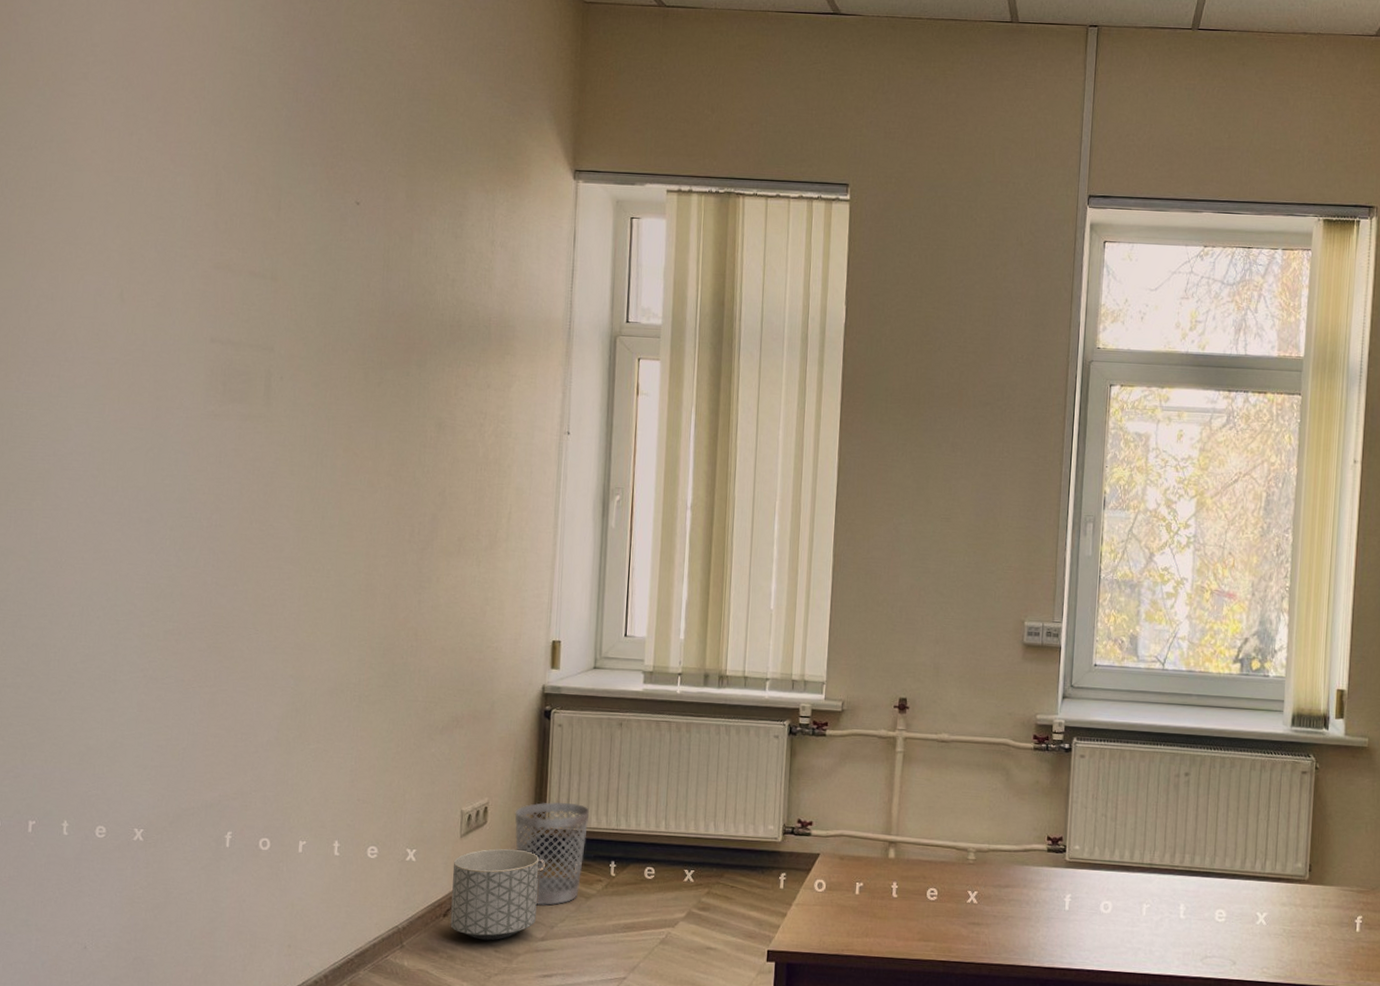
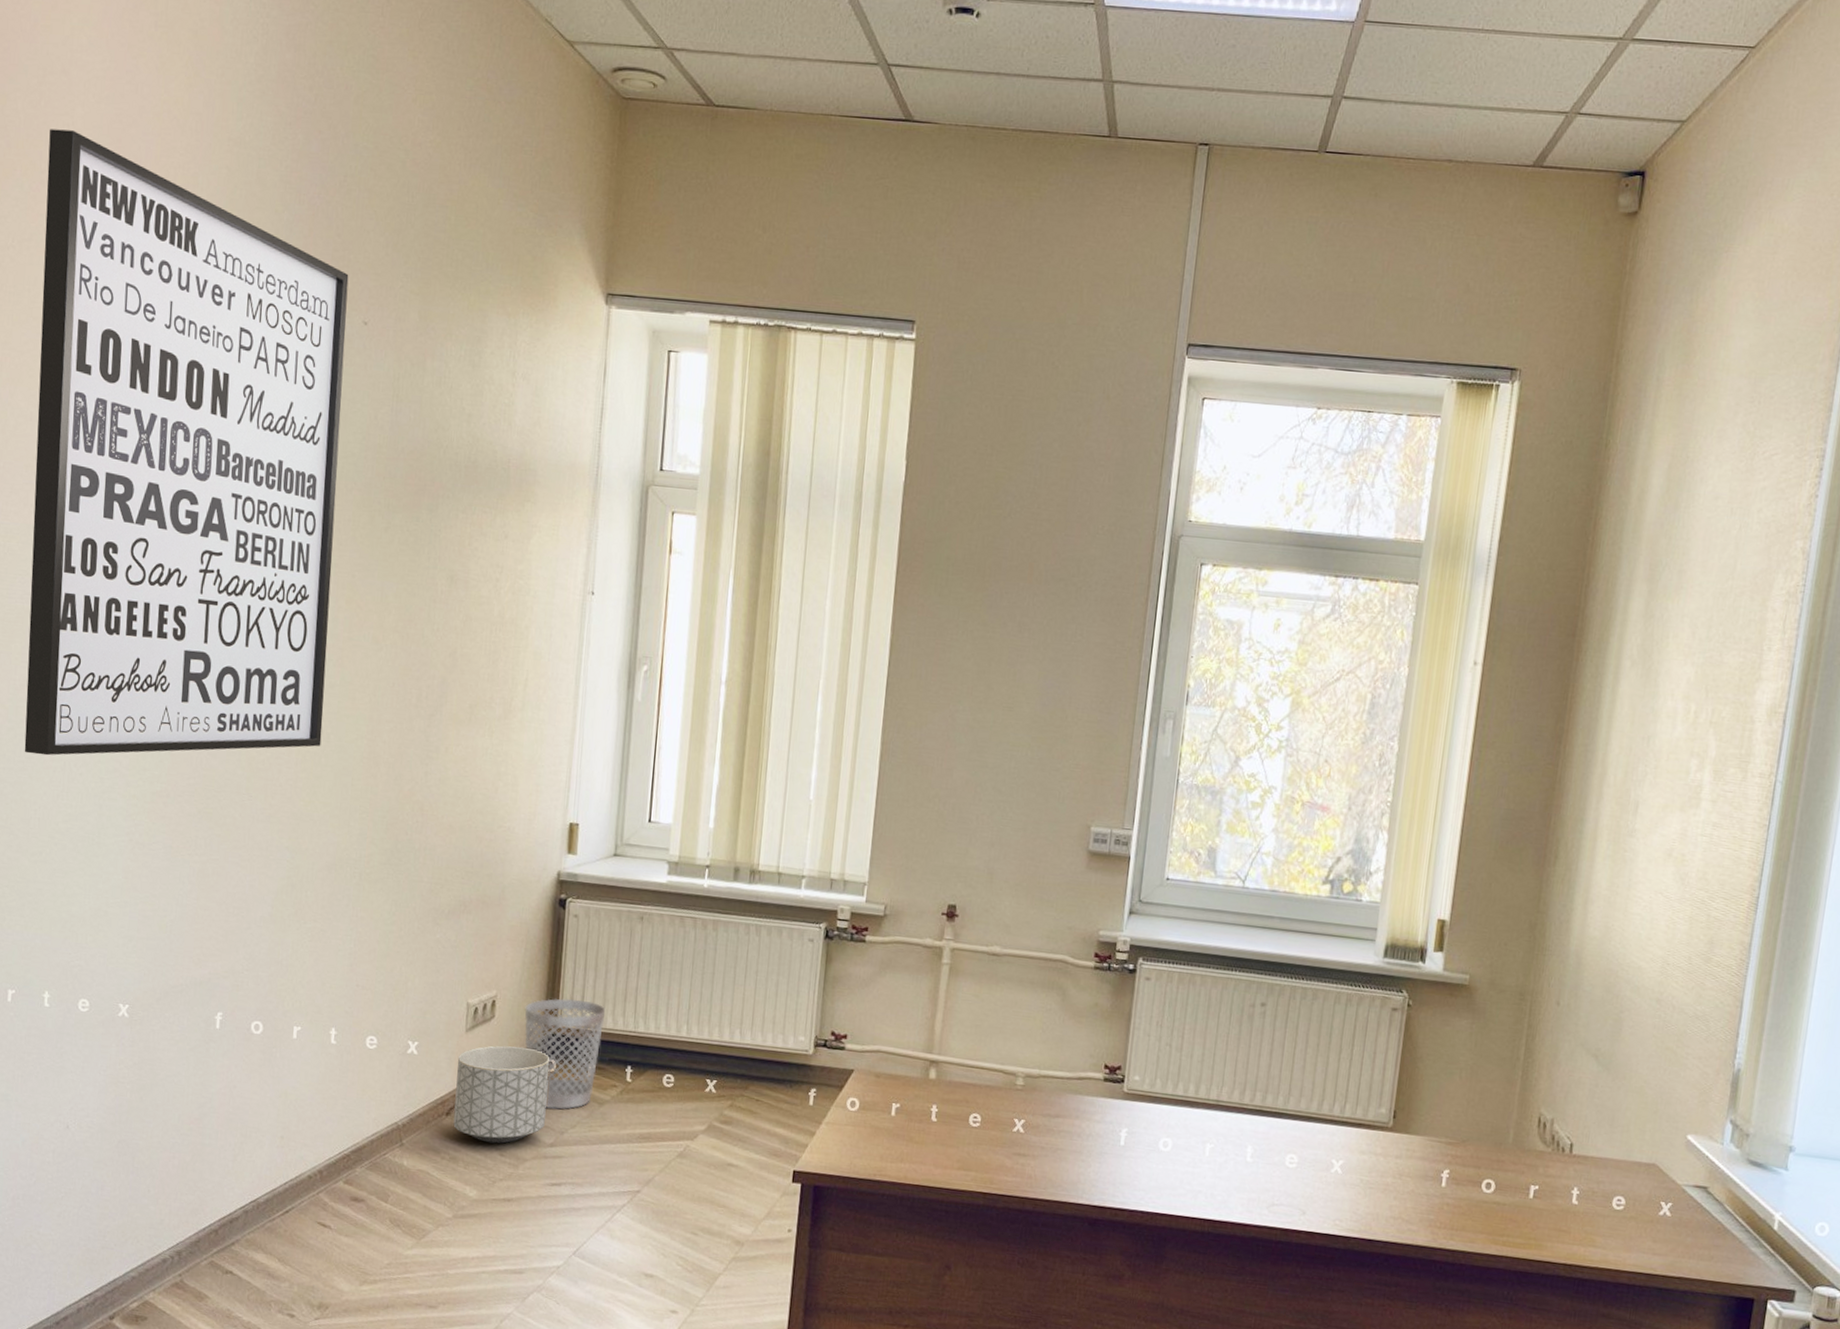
wall art: none [44,44,342,602] -> present [24,129,349,756]

